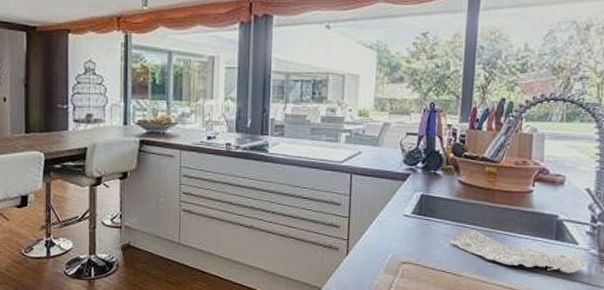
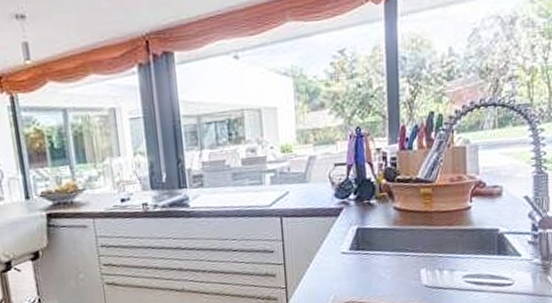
dishrag: present [450,230,589,274] -> none [392,257,533,289]

